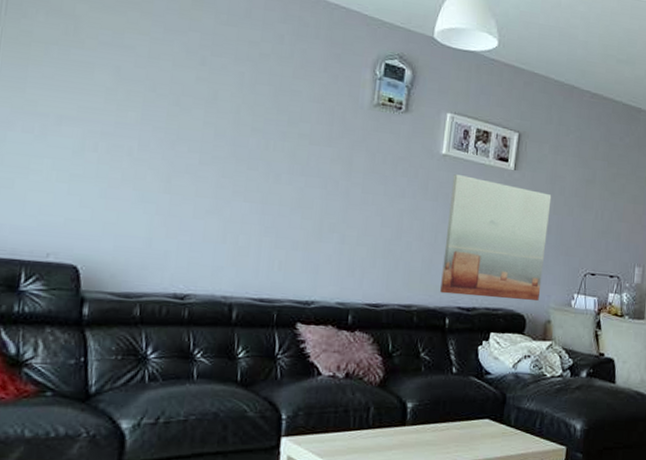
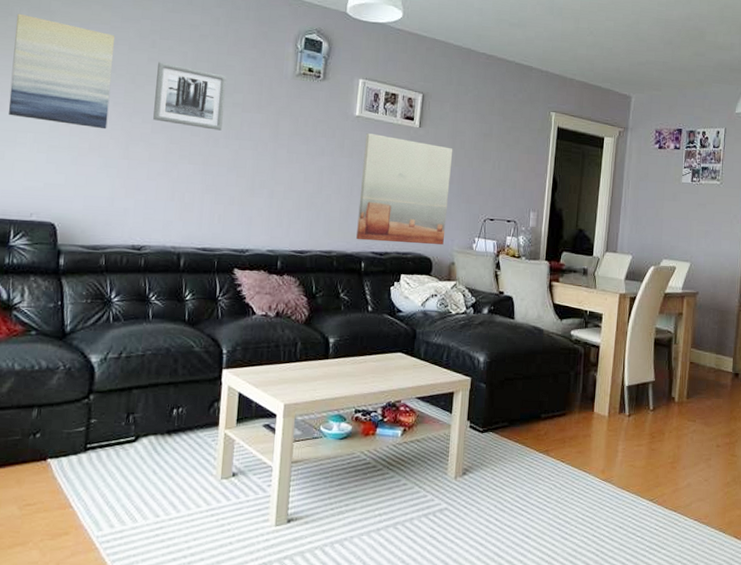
wall art: none [19,15,156,158] -> present [8,13,116,130]
wall art: none [201,82,292,165] -> present [153,62,227,131]

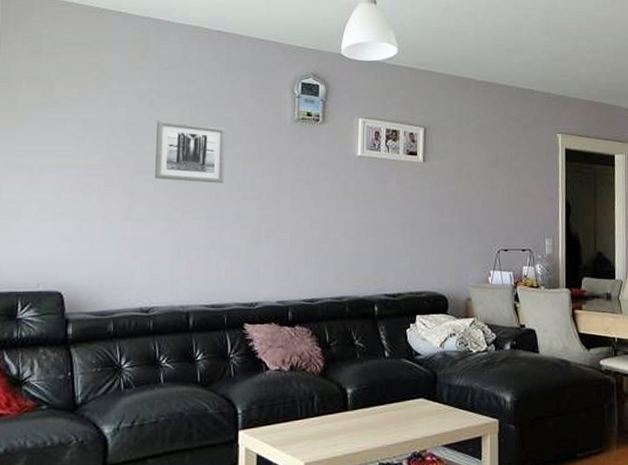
wall art: present [8,13,116,130] -> none [11,85,114,193]
wall art: present [356,133,453,245] -> none [367,173,460,283]

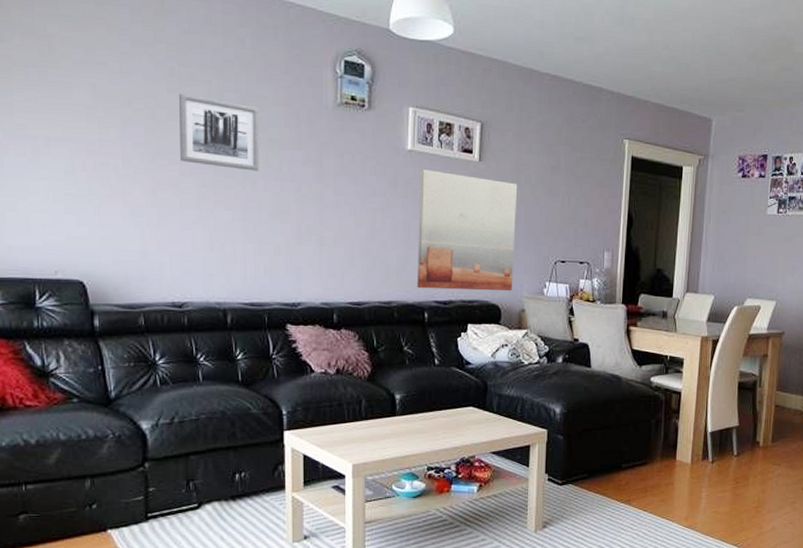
wall art: none [367,173,460,283] -> present [417,170,518,291]

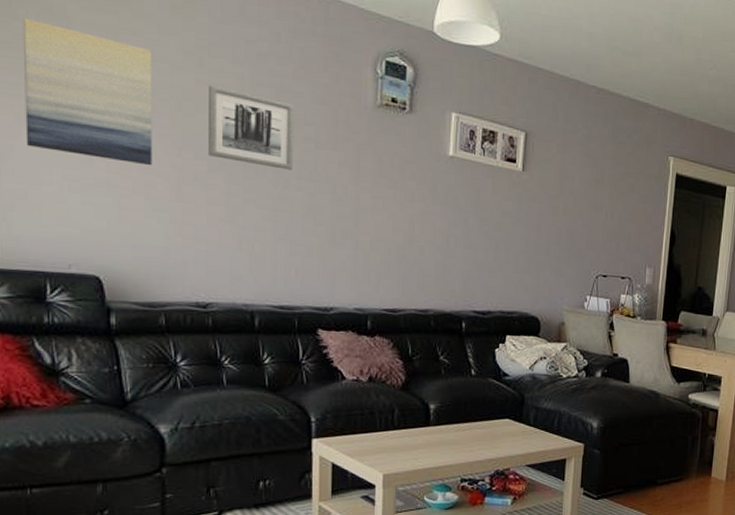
wall art: none [8,39,129,174] -> present [22,17,153,166]
wall art: present [417,170,518,291] -> none [455,177,561,303]

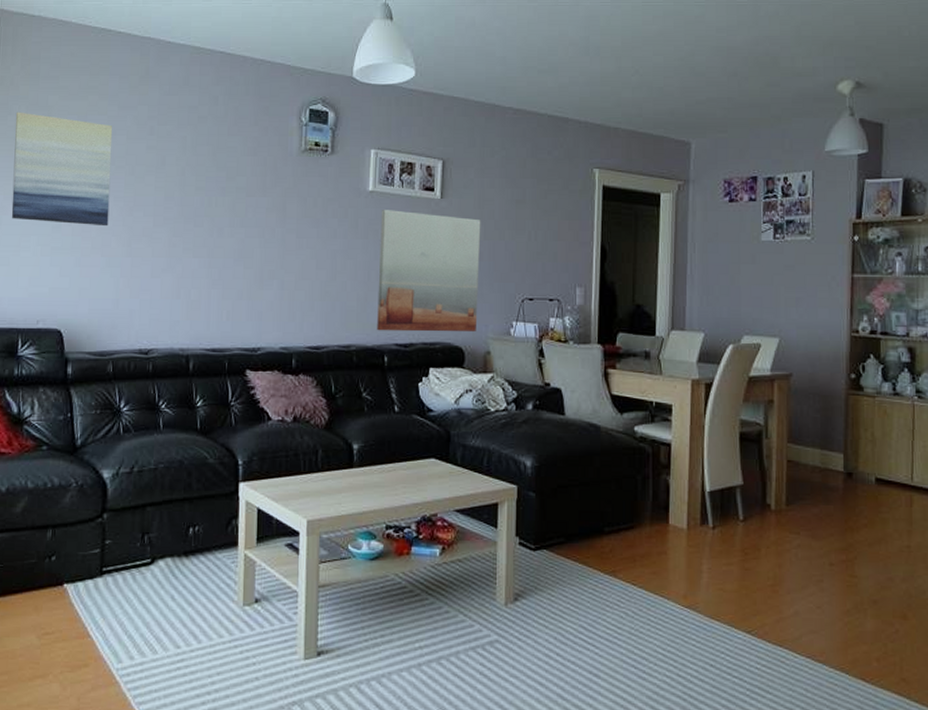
wall art: present [209,85,295,170] -> none [155,150,229,219]
wall art: none [455,177,561,303] -> present [377,210,481,332]

